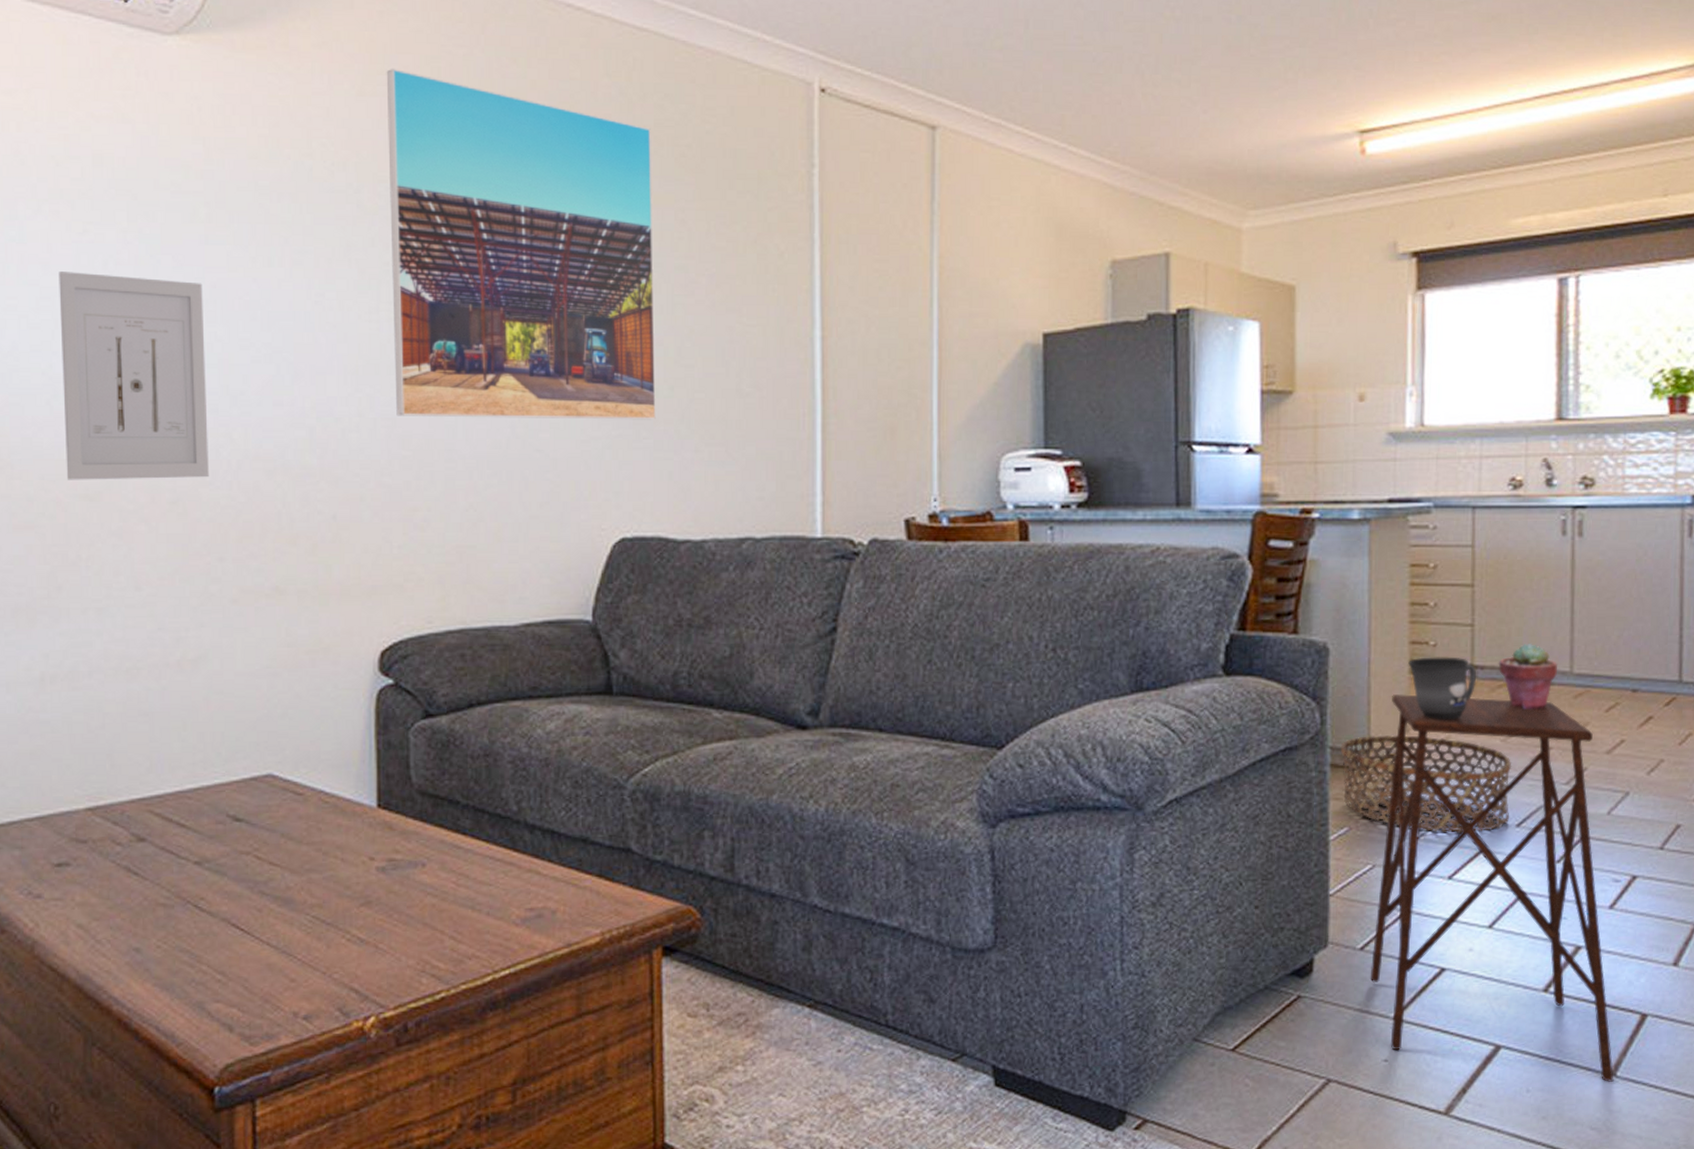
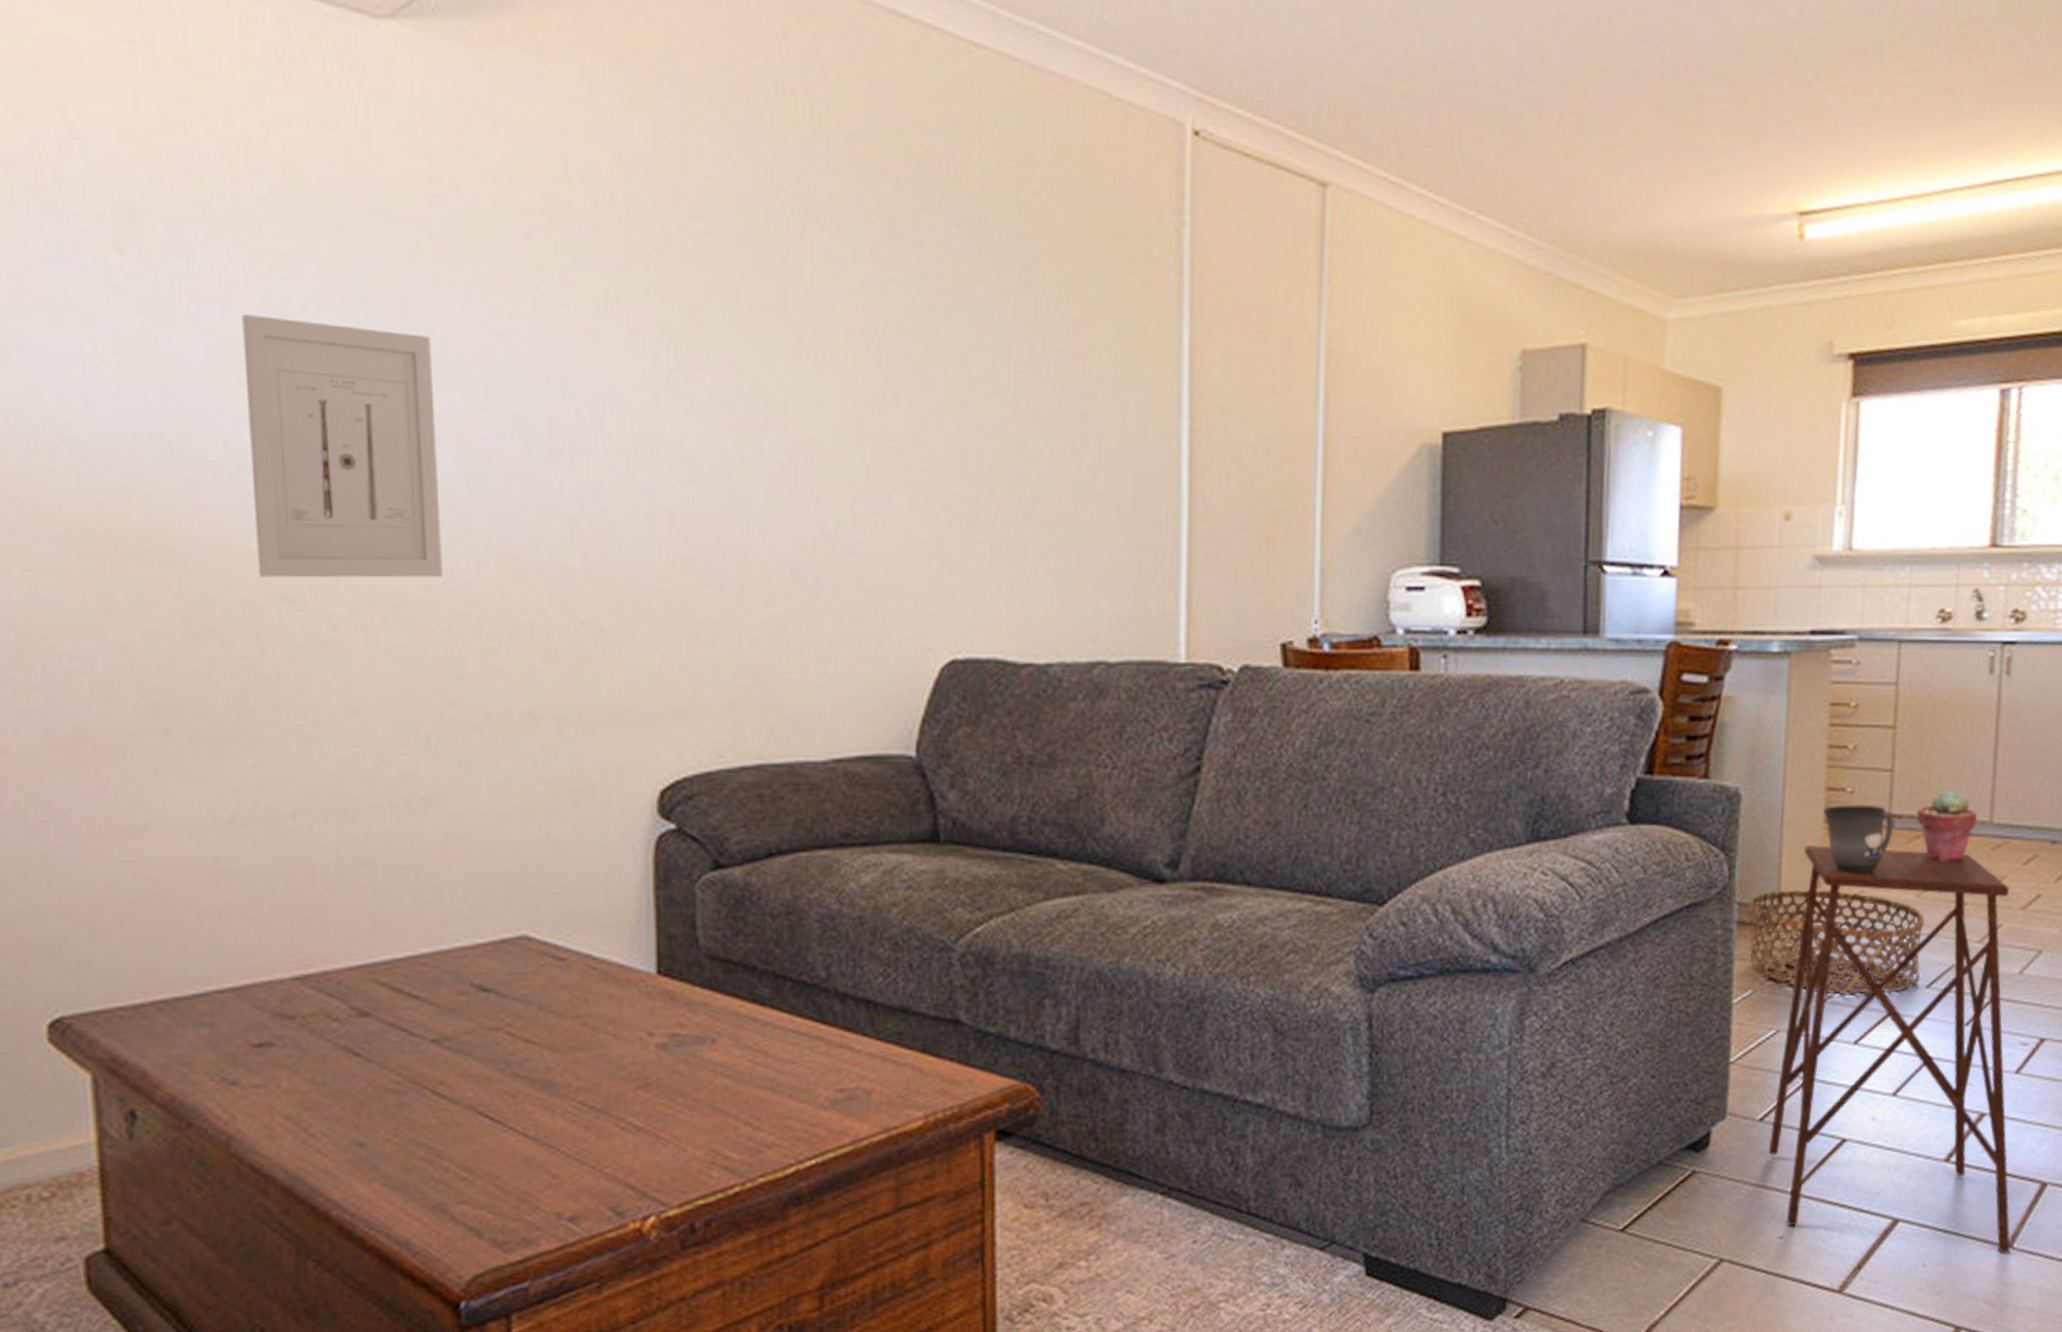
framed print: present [386,68,656,420] -> none [663,76,994,521]

